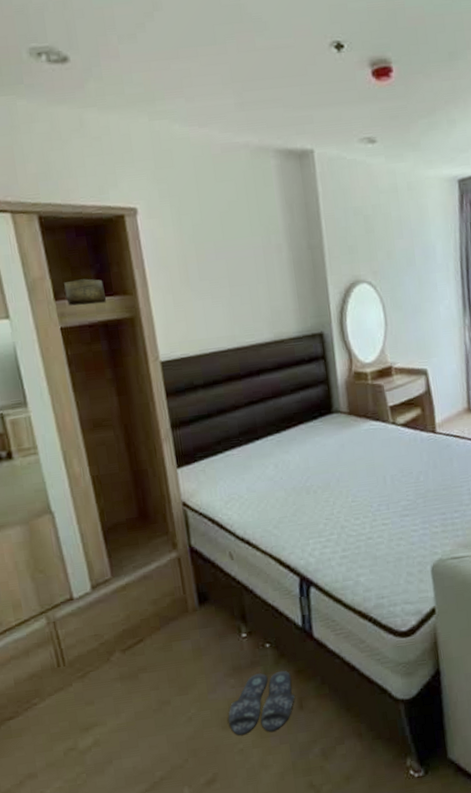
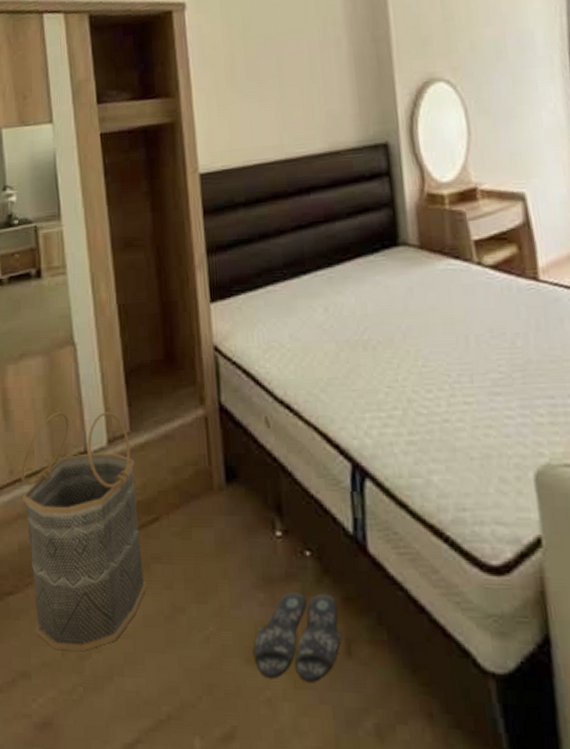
basket: none [9,564,136,752] -> present [21,411,147,652]
decorative box: present [64,279,107,306] -> none [107,80,149,110]

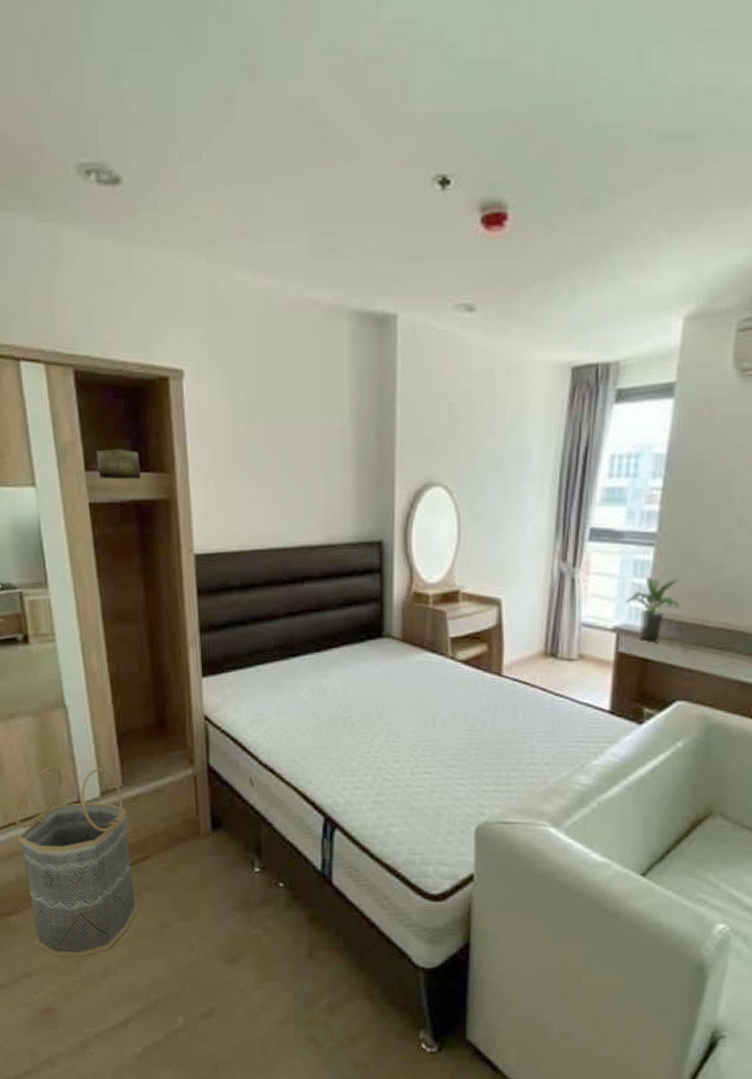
decorative box: none [107,80,149,110] -> present [96,449,142,480]
slippers: present [253,592,341,682] -> none [230,913,305,976]

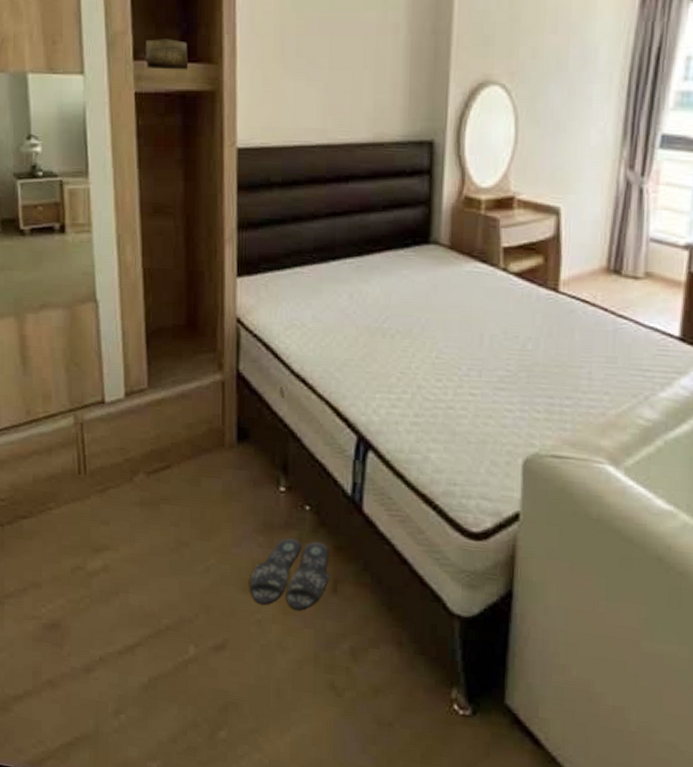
basket: present [15,766,138,958] -> none [37,362,155,571]
slippers: none [230,913,305,976] -> present [249,537,329,610]

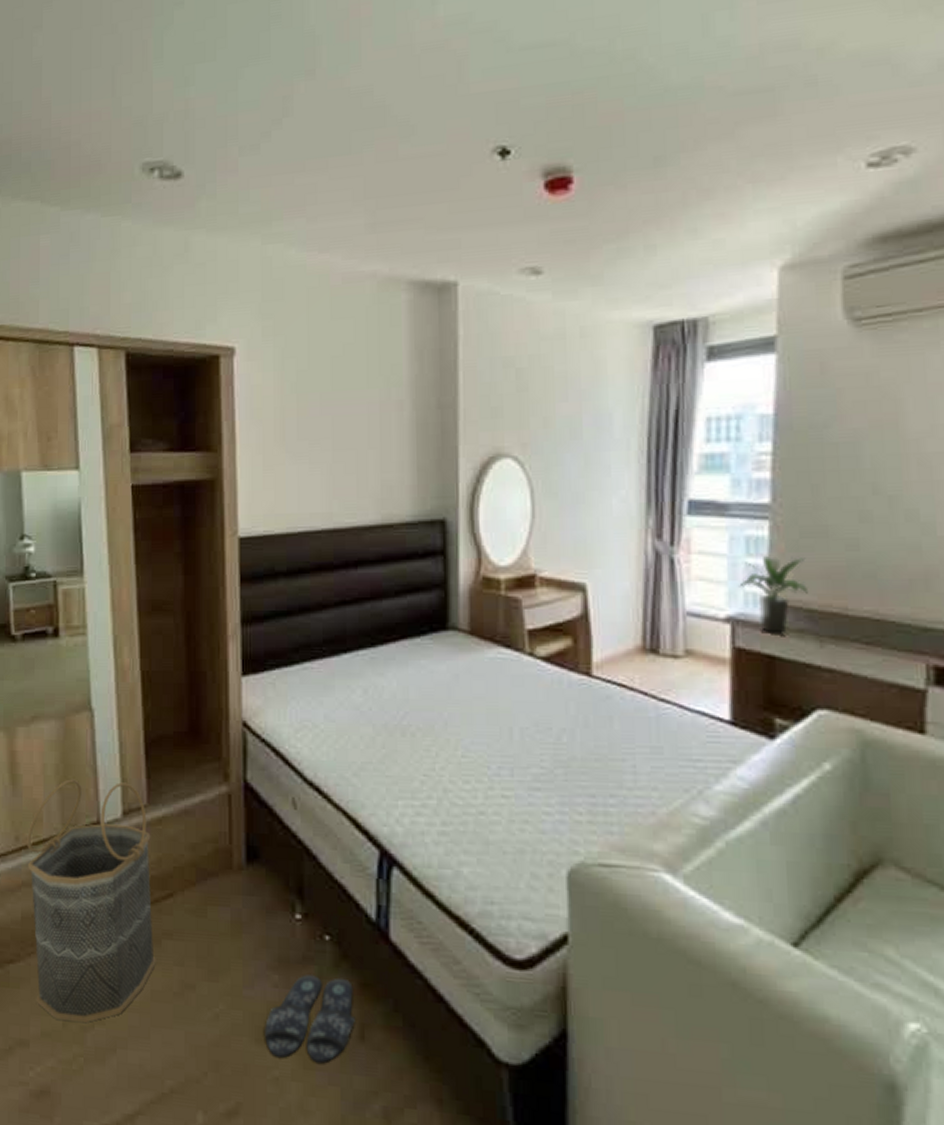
basket: none [37,362,155,571] -> present [27,779,156,1024]
decorative box: present [146,39,189,70] -> none [142,429,187,461]

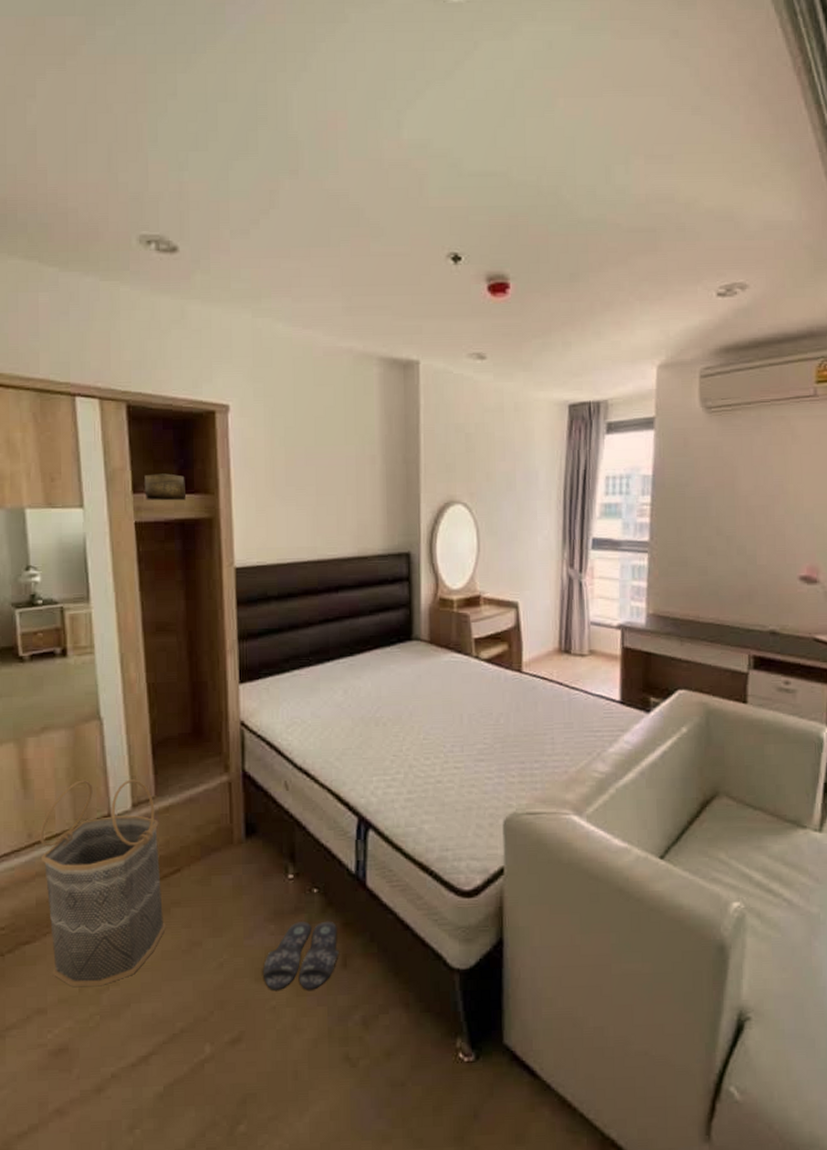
decorative box: none [142,429,187,461] -> present [144,473,187,501]
potted plant: present [739,555,808,634] -> none [627,579,673,636]

